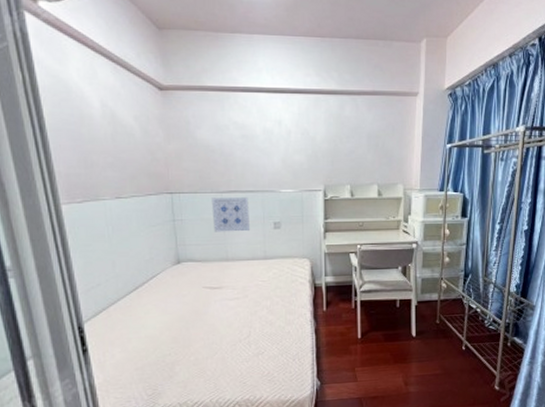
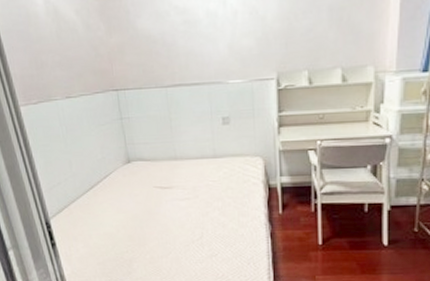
wall art: present [211,197,251,232] -> none [156,91,198,130]

